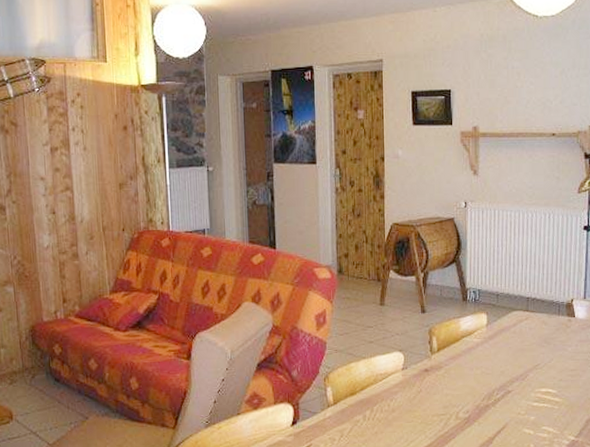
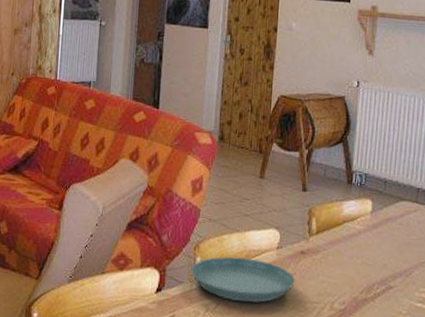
saucer: none [322,382,422,424] -> present [190,257,296,303]

